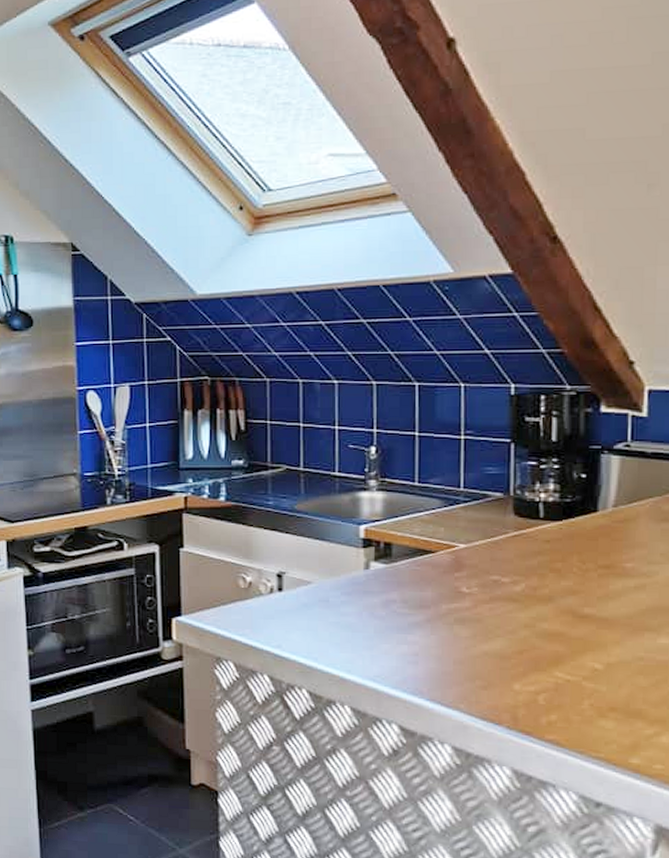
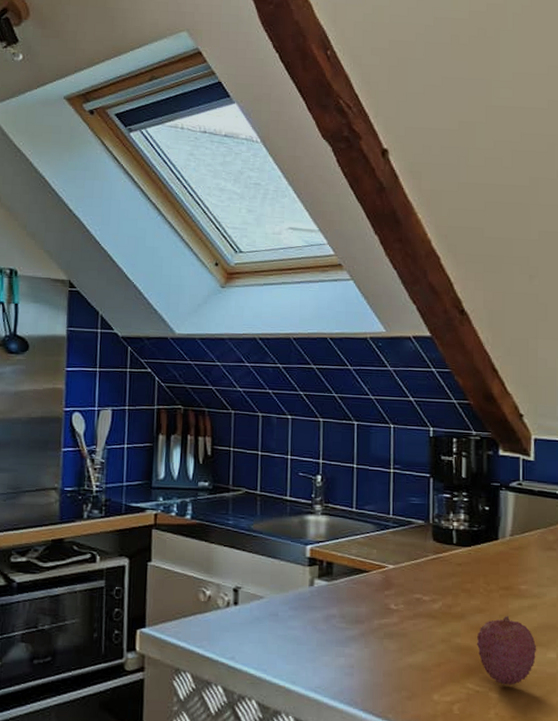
fruit: none [567,597,645,674] -> present [476,615,537,685]

